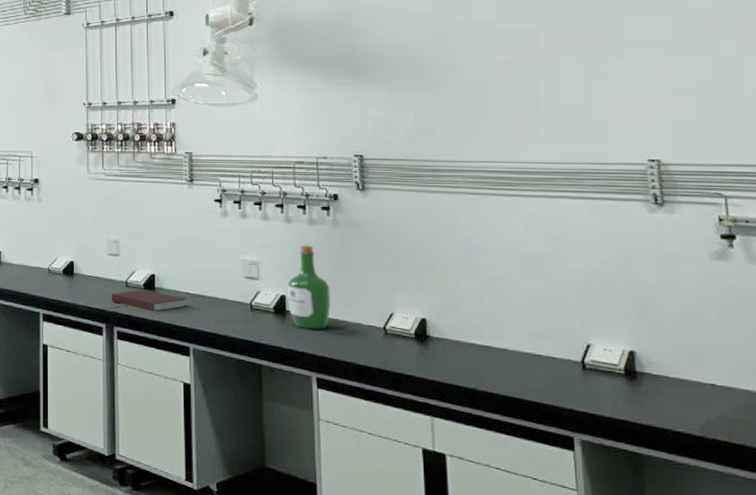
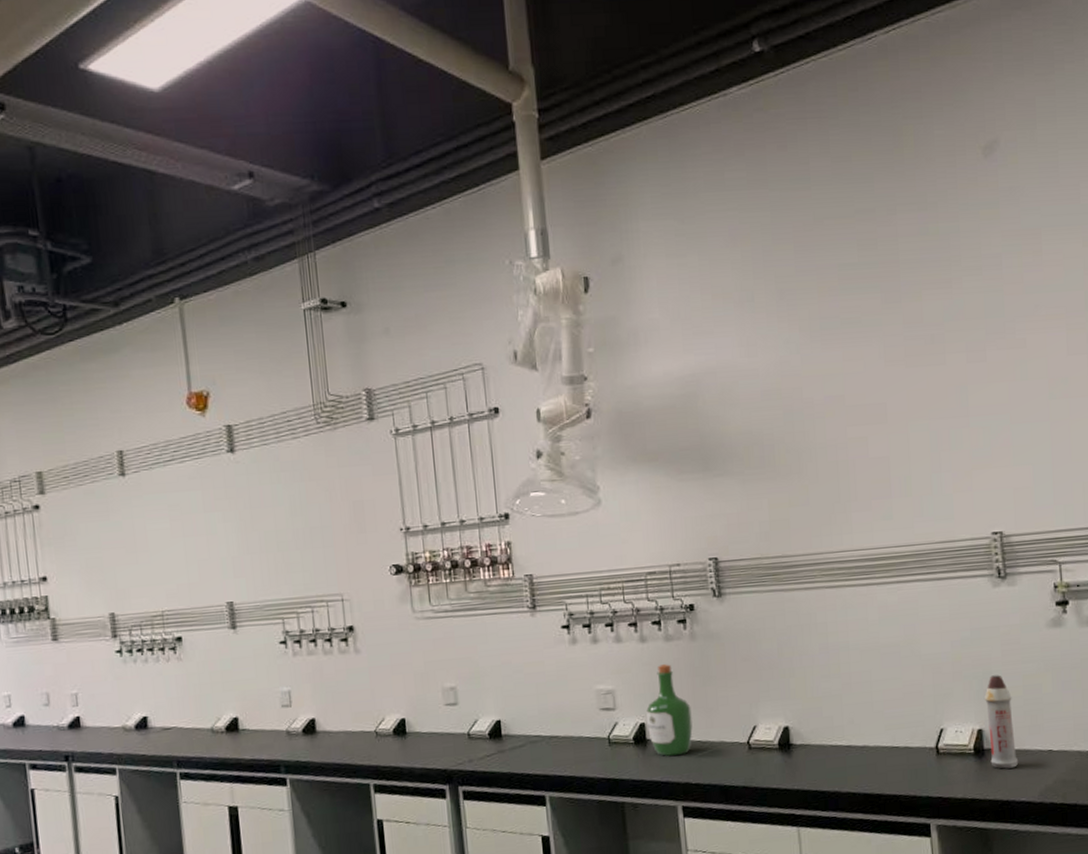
notebook: present [111,289,186,312] -> none [452,738,538,763]
spray bottle: none [638,299,676,396] -> present [985,675,1019,769]

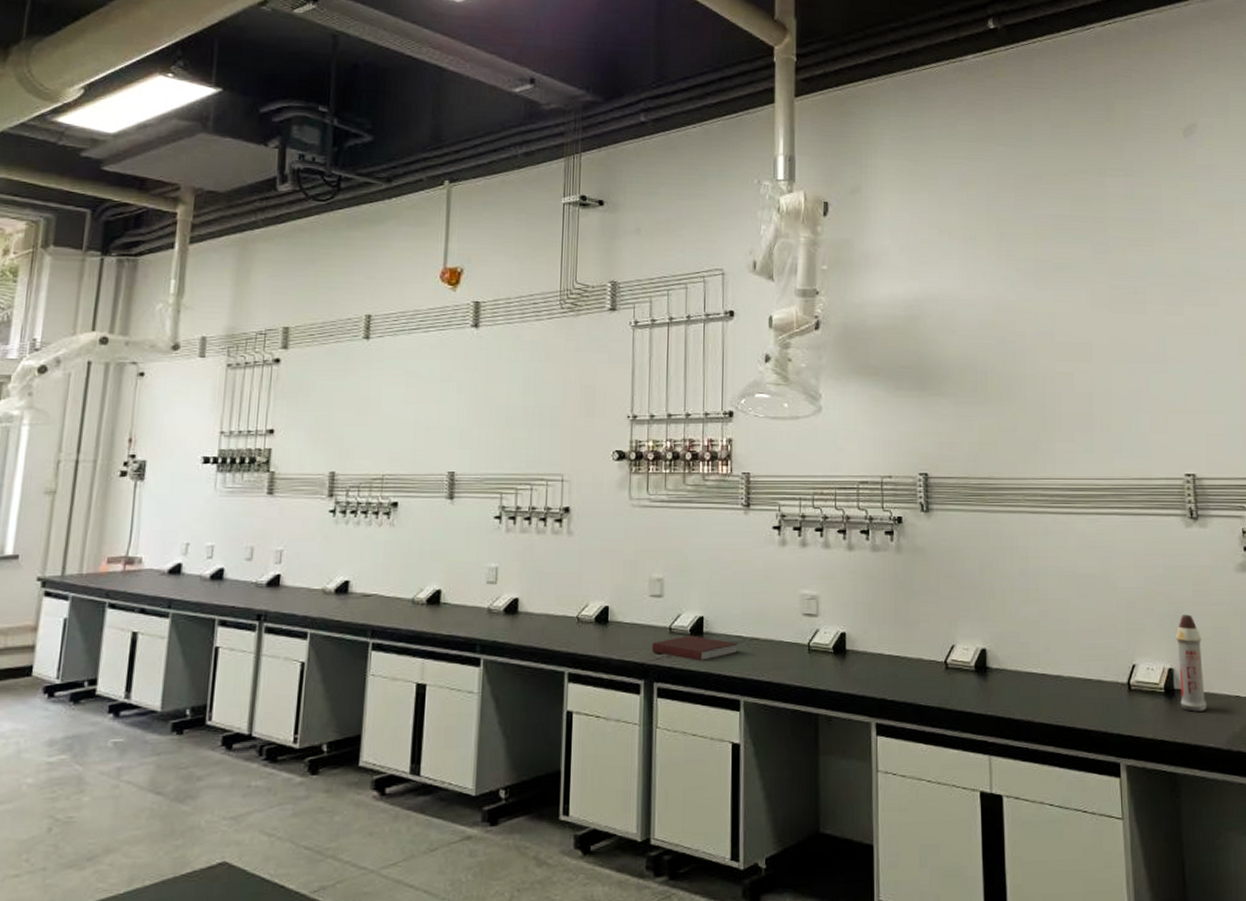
notebook: none [452,738,538,763] -> present [652,635,738,662]
wine bottle: present [646,664,693,756] -> none [848,574,892,669]

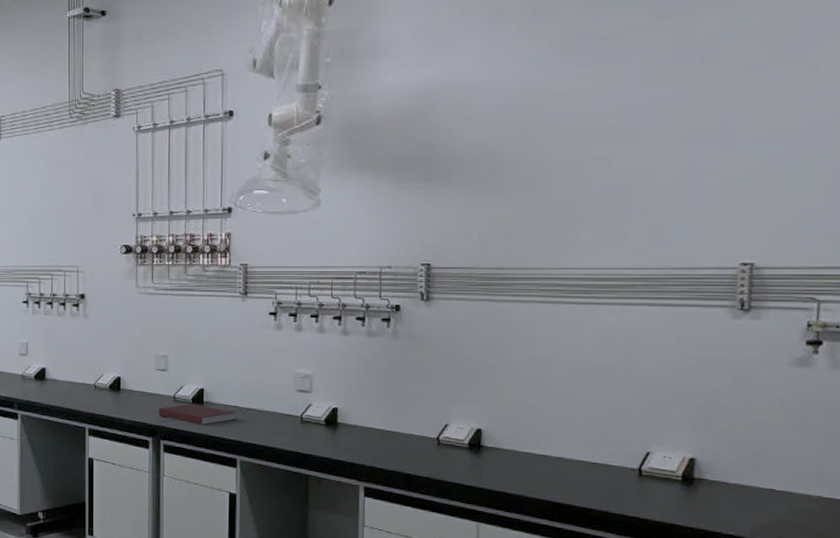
spray bottle: present [1176,614,1207,712] -> none [699,407,736,501]

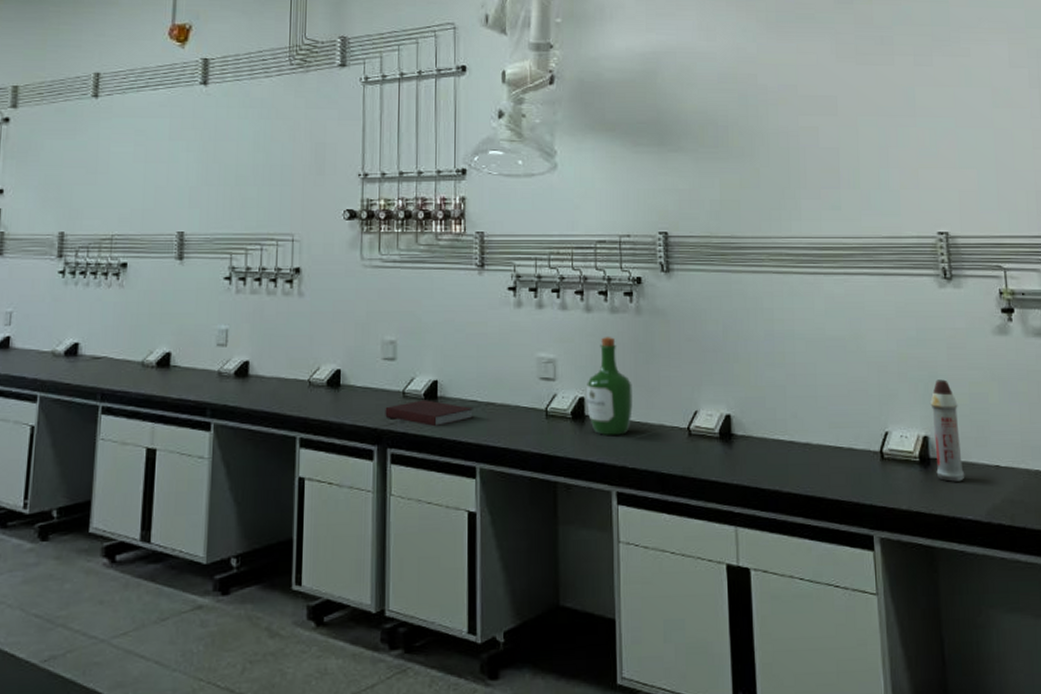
wine bottle: none [340,357,385,441] -> present [587,337,633,435]
spray bottle: none [699,407,736,501] -> present [930,379,965,482]

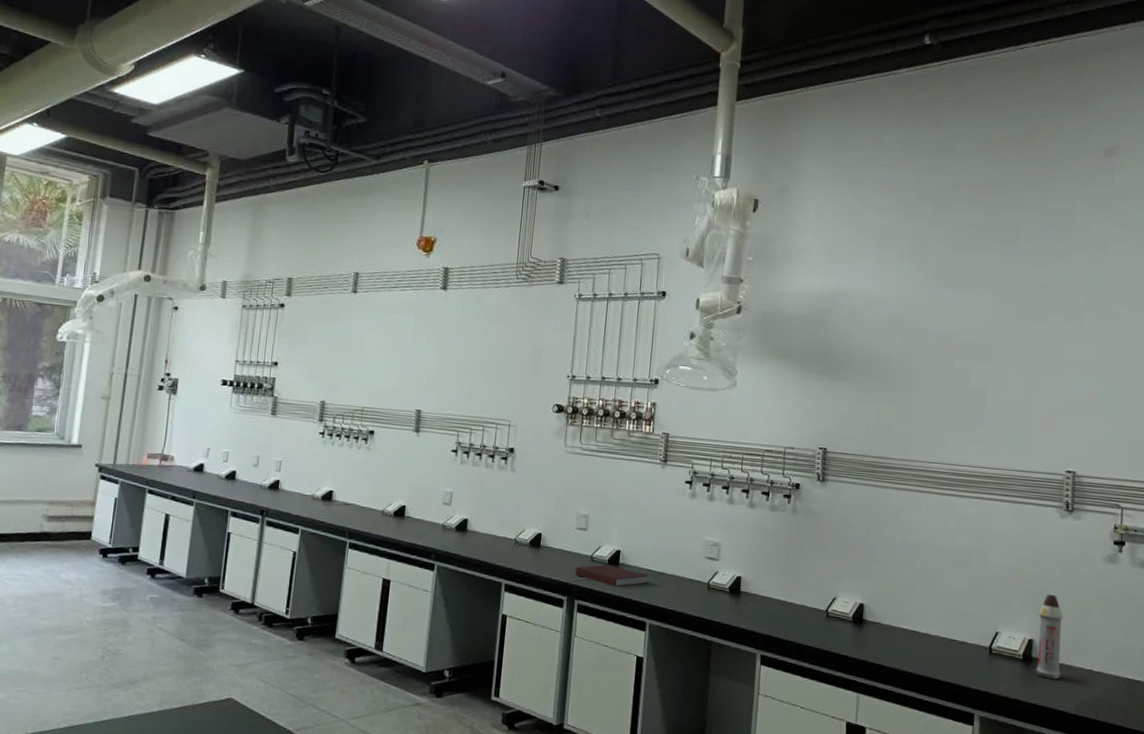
wine bottle: present [587,337,633,435] -> none [743,530,783,610]

